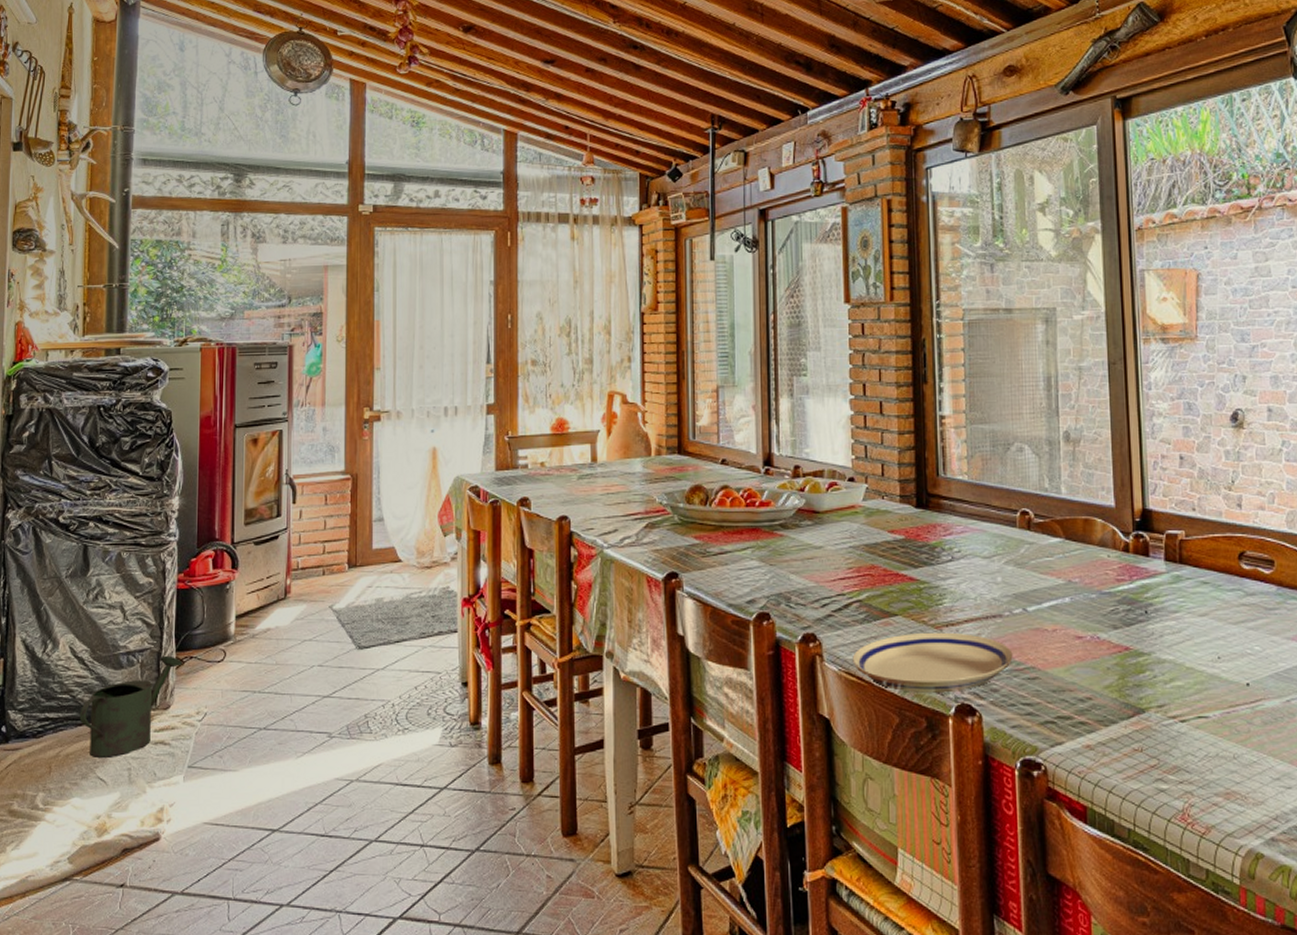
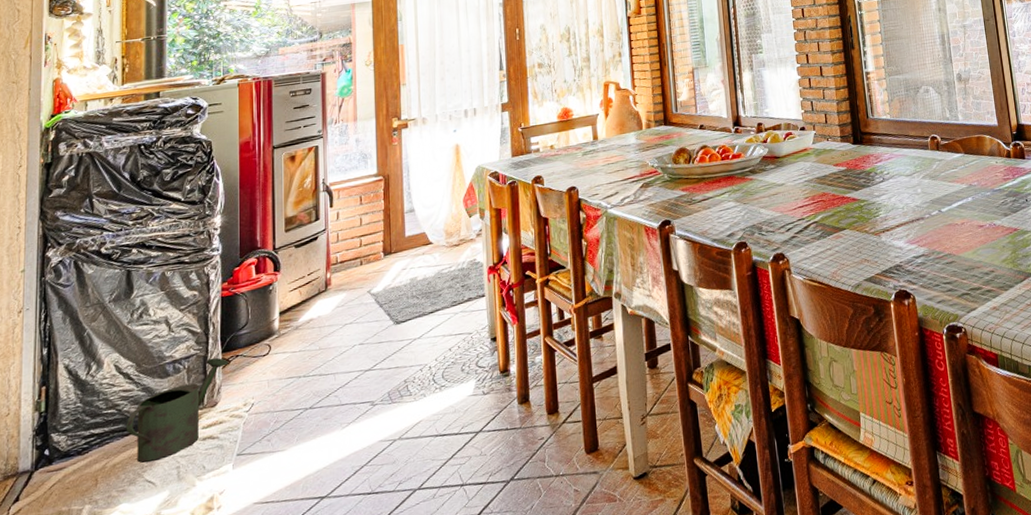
plate: present [852,632,1013,693] -> none [813,235,934,288]

